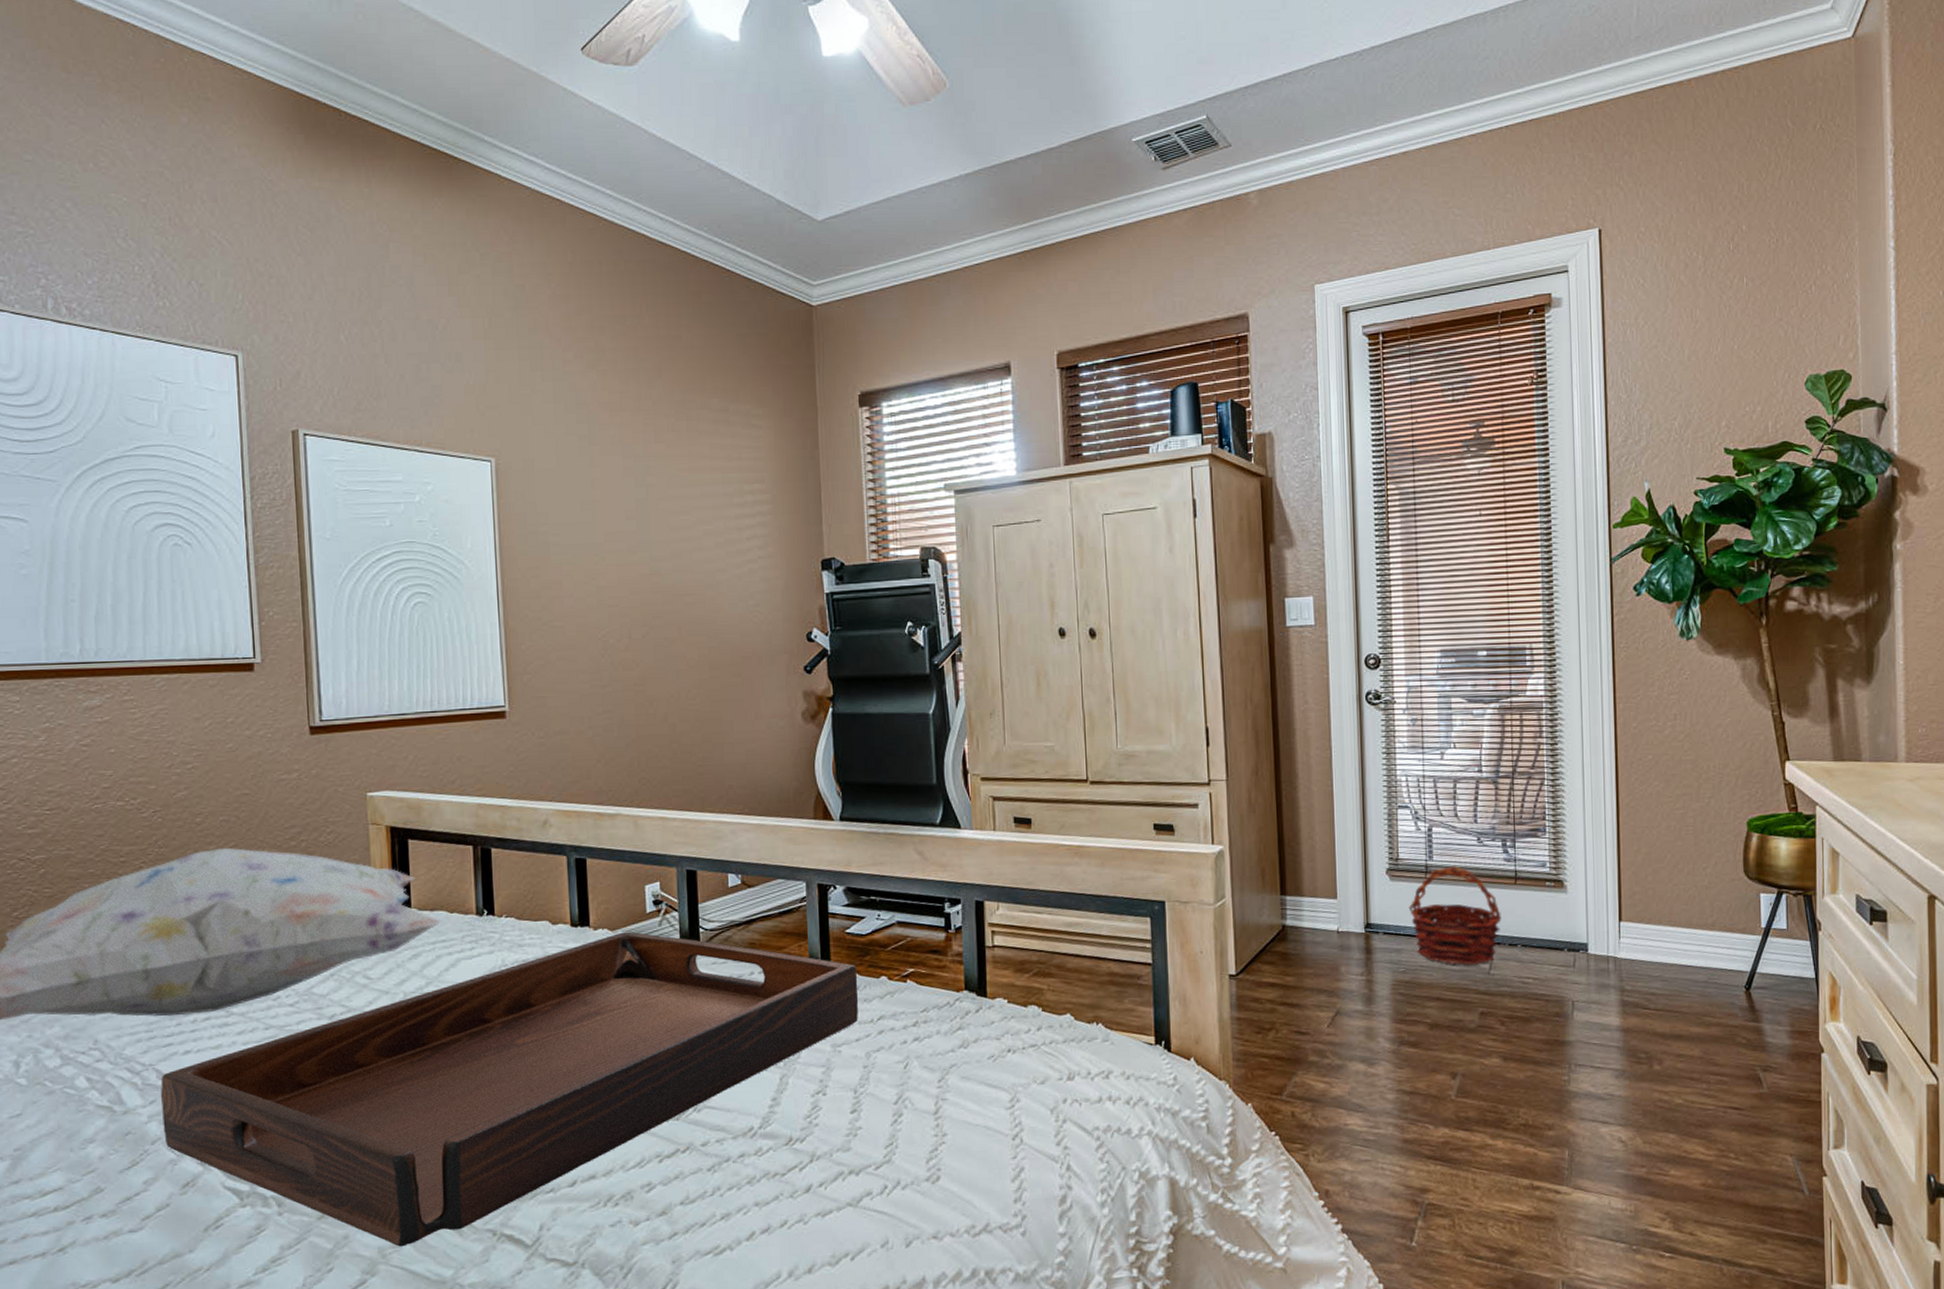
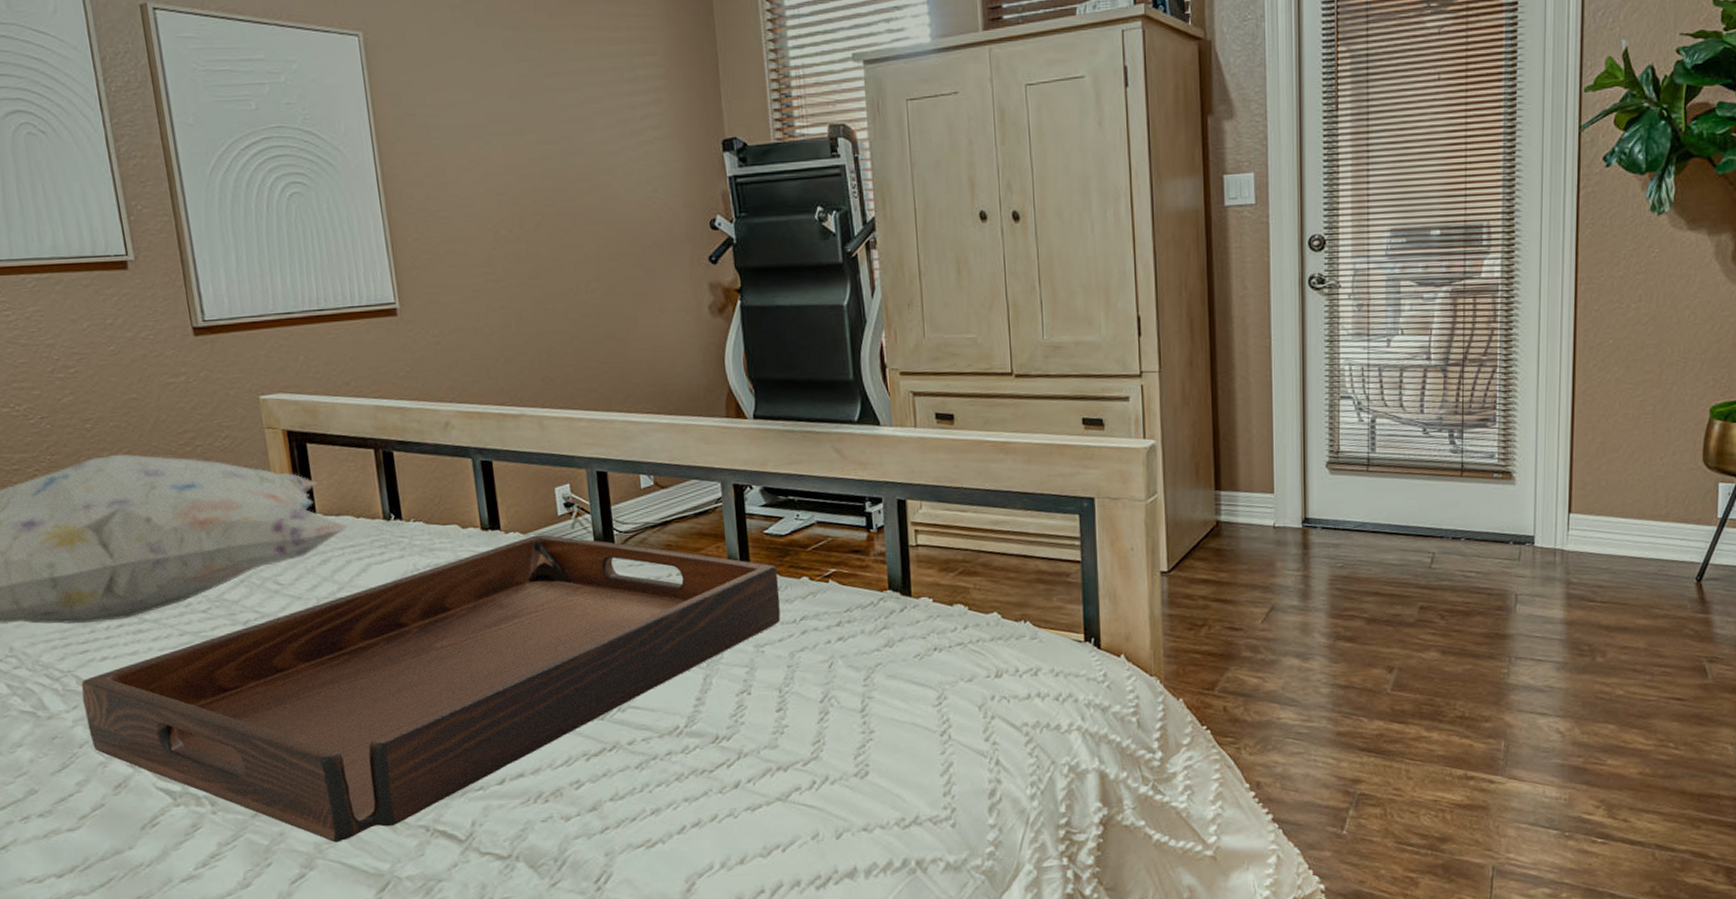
basket: present [1408,866,1501,966] -> none [1348,458,1445,560]

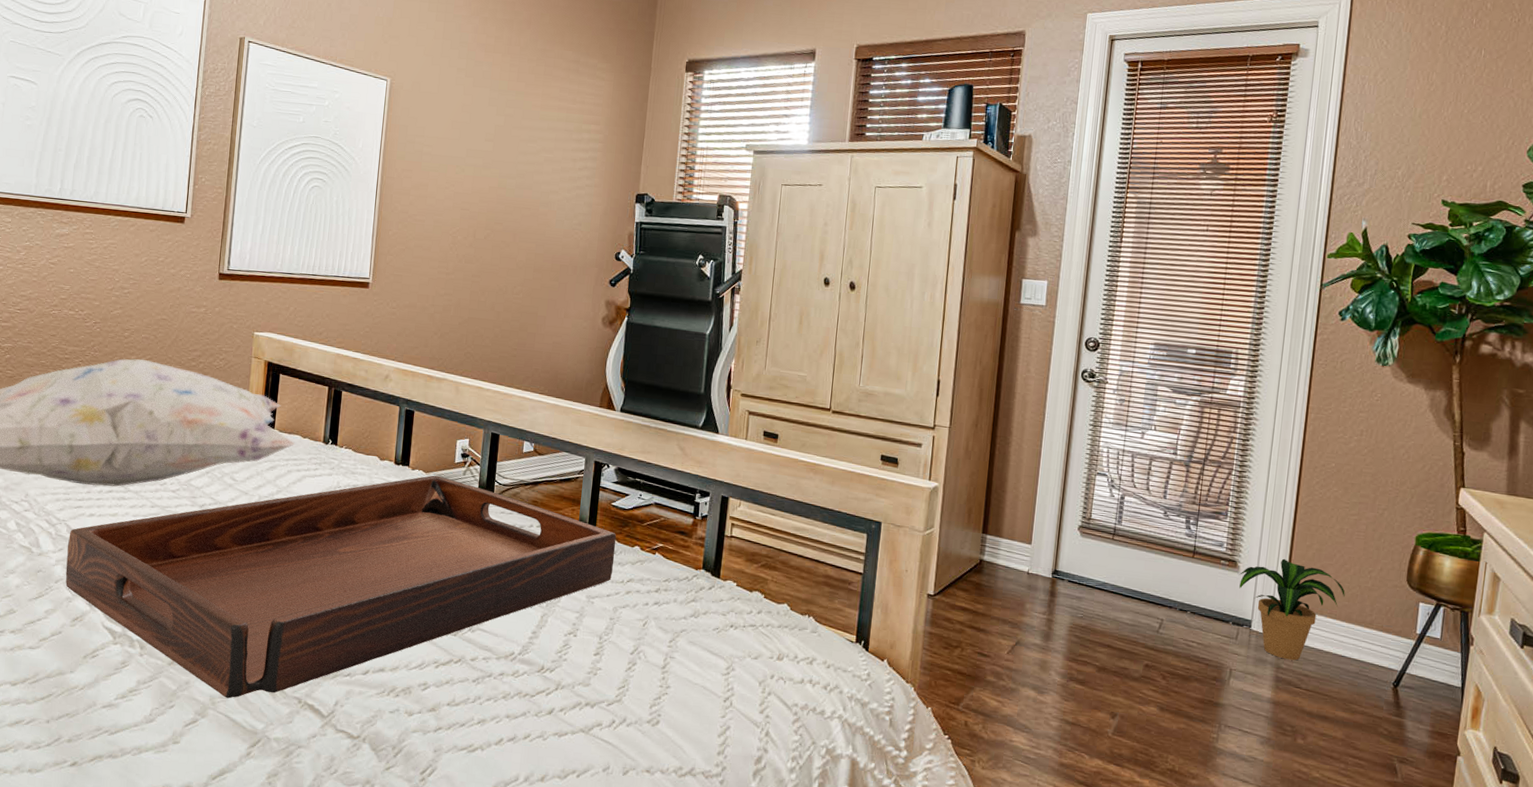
potted plant: none [1516,459,1636,573] -> present [1239,558,1345,661]

